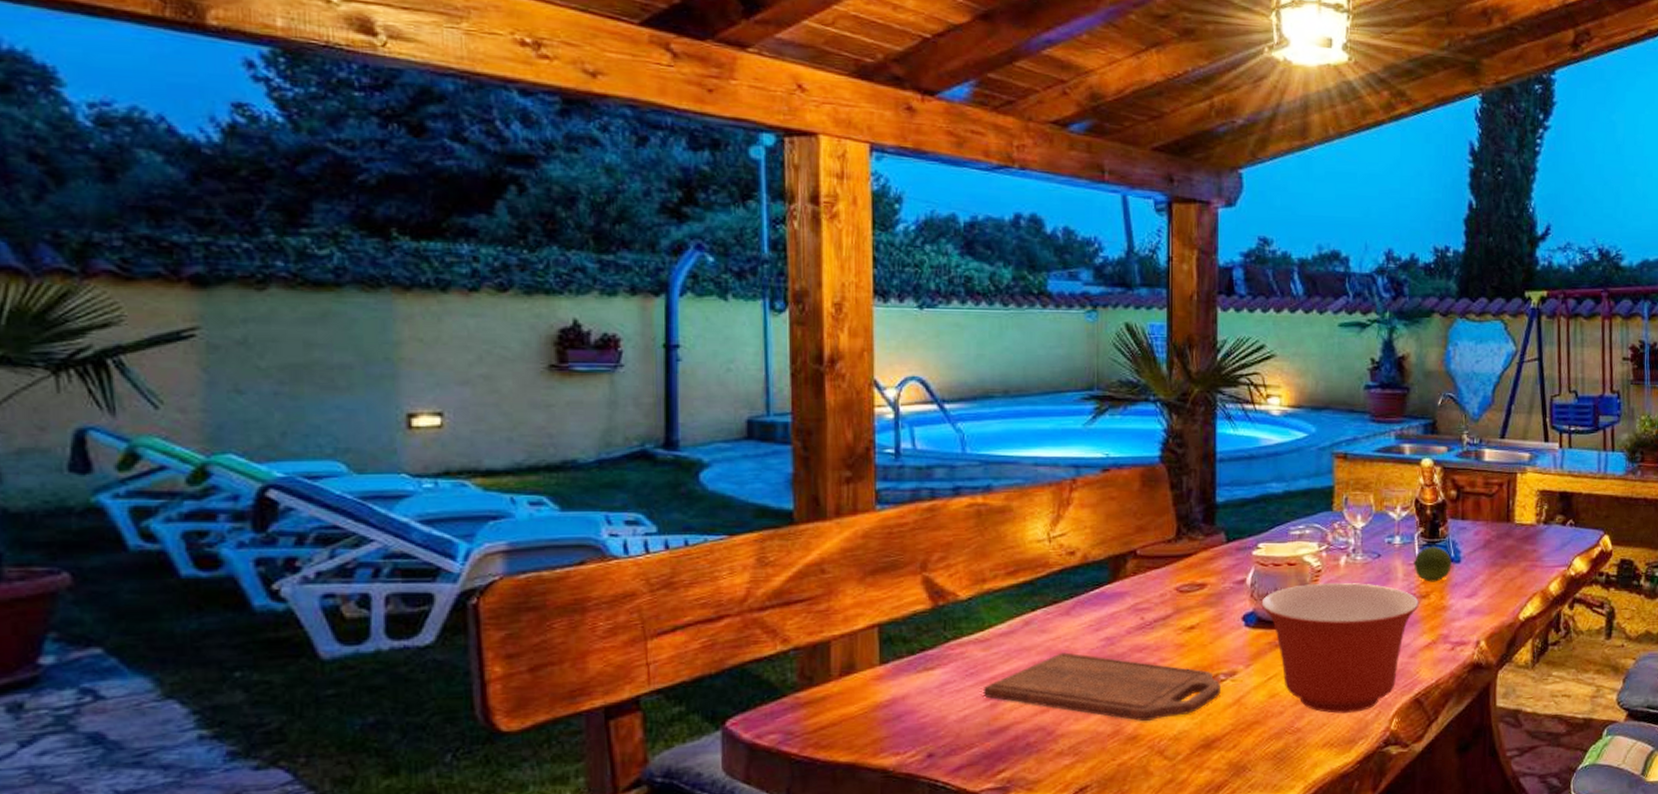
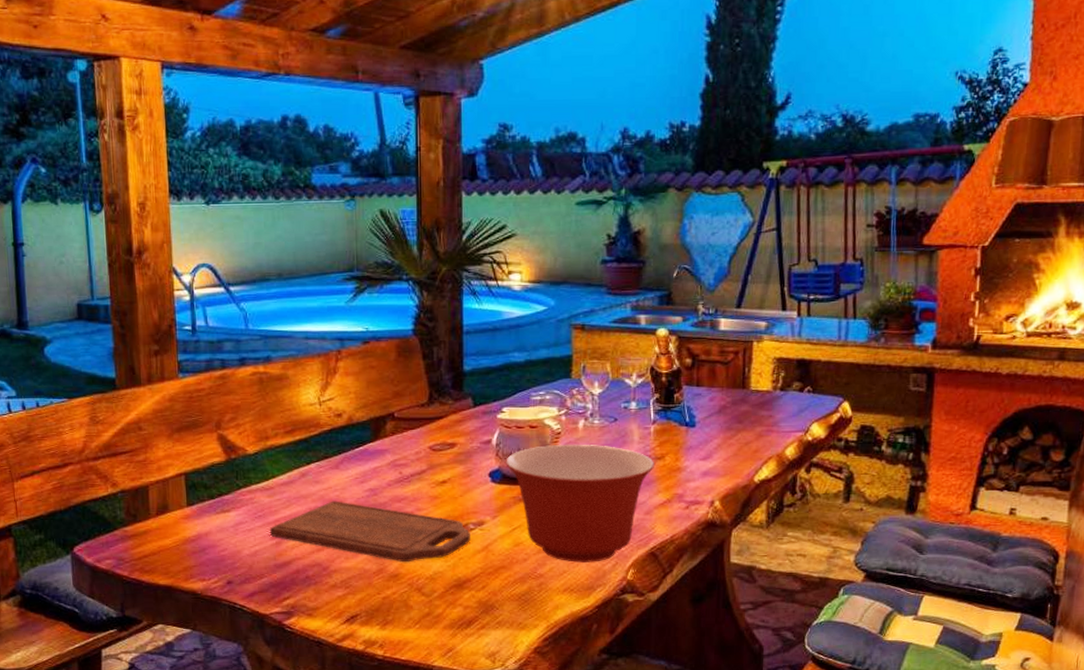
fruit: present [1413,547,1452,582] -> none [649,412,687,445]

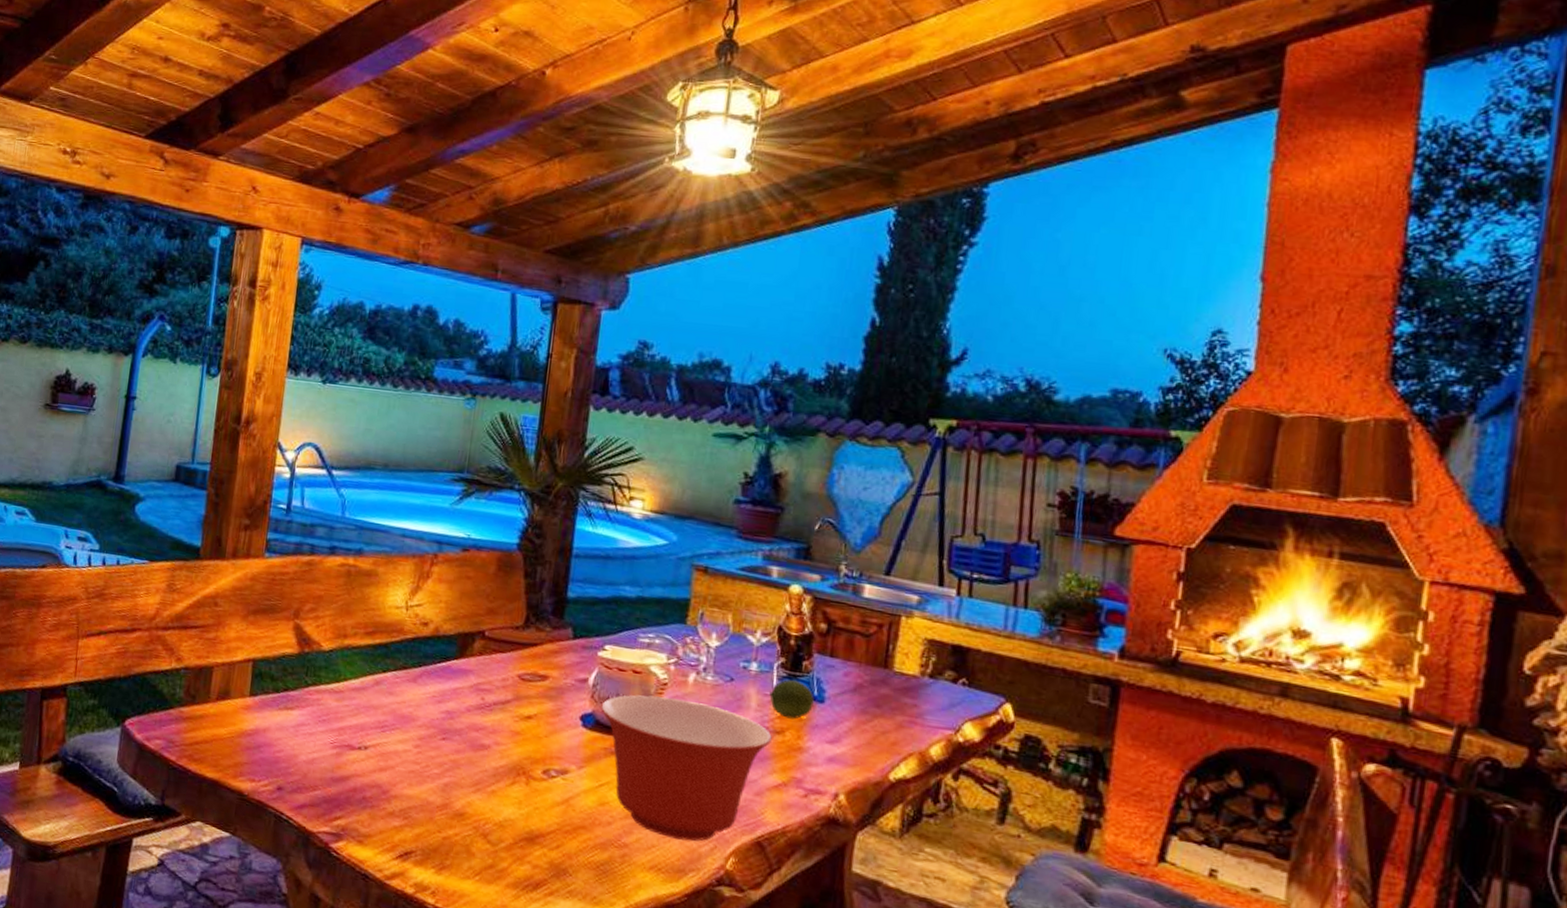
cutting board: present [270,501,470,562] -> none [332,717,551,804]
fruit: none [649,412,687,445] -> present [769,679,815,720]

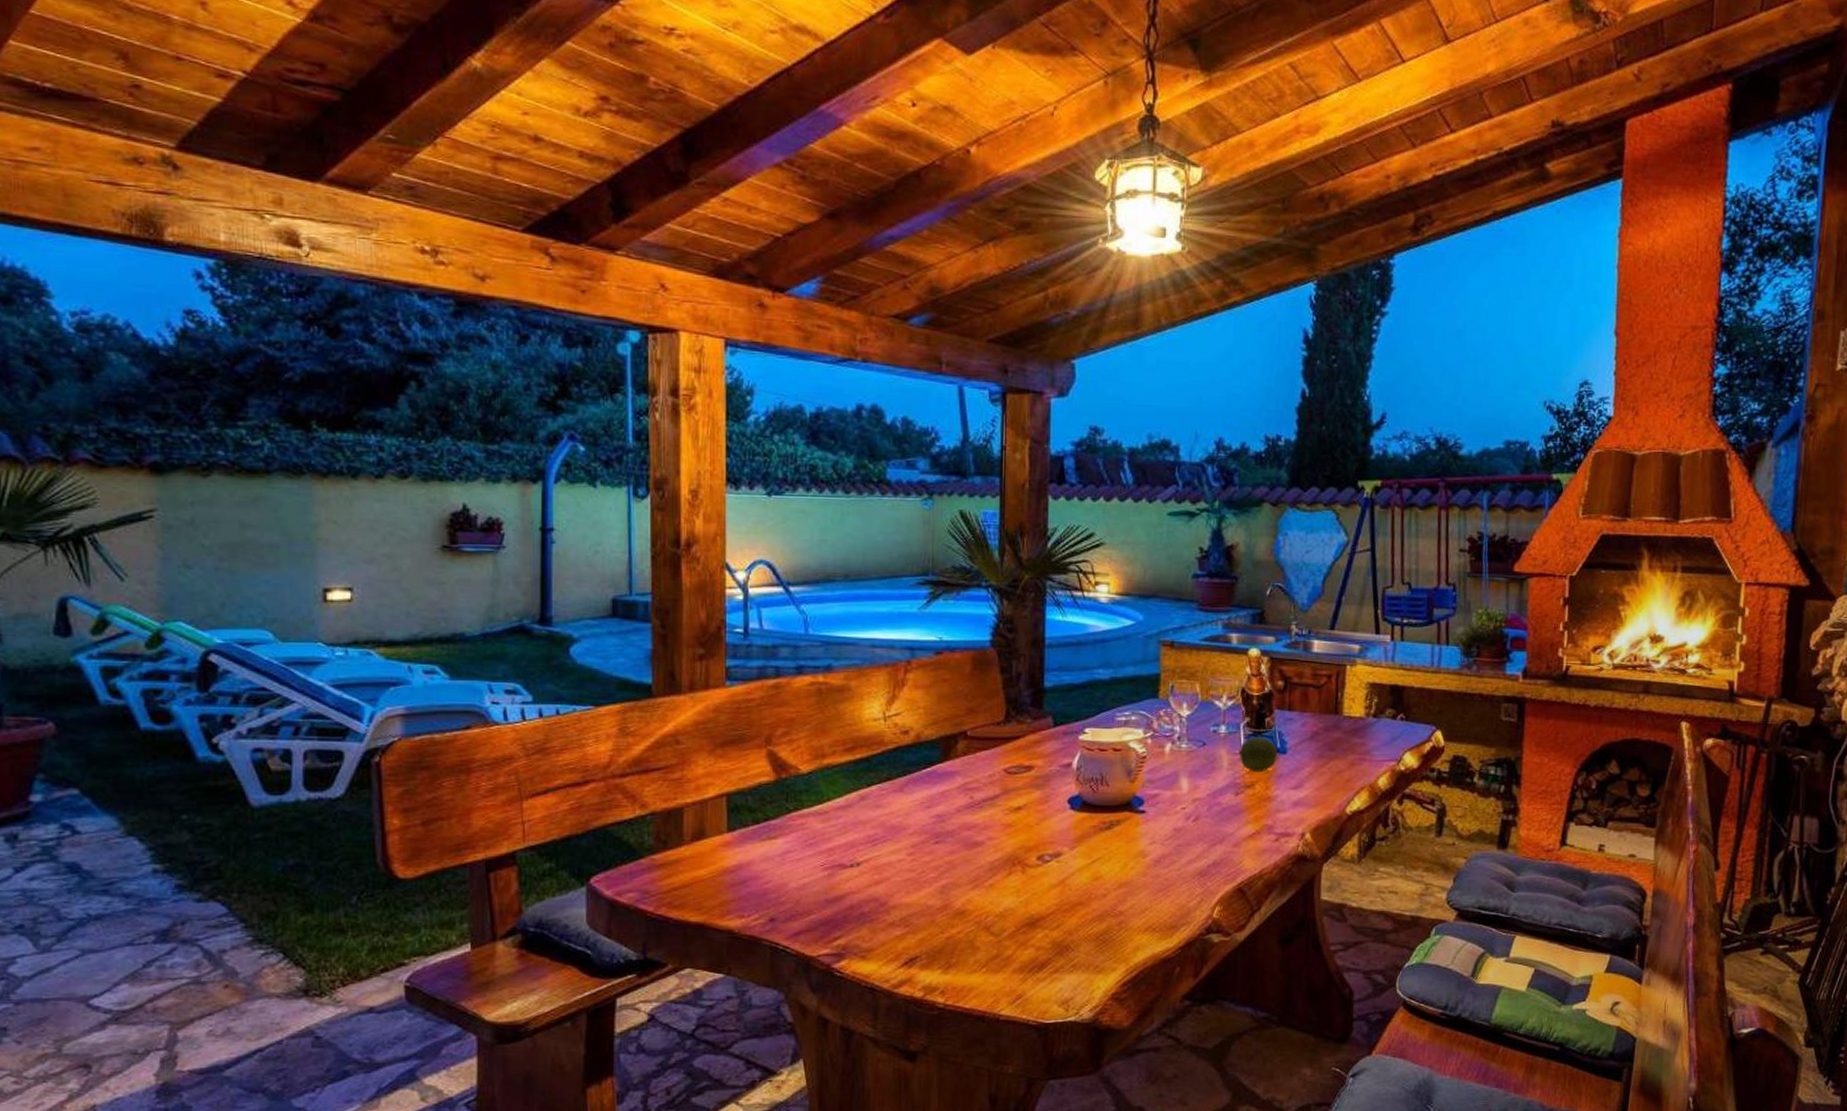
mixing bowl: present [601,695,773,842] -> none [1086,769,1245,899]

